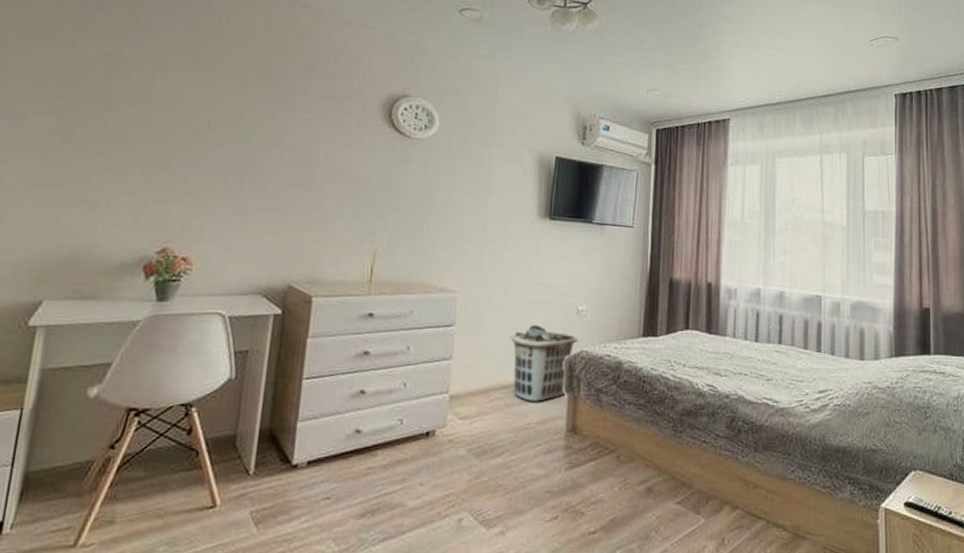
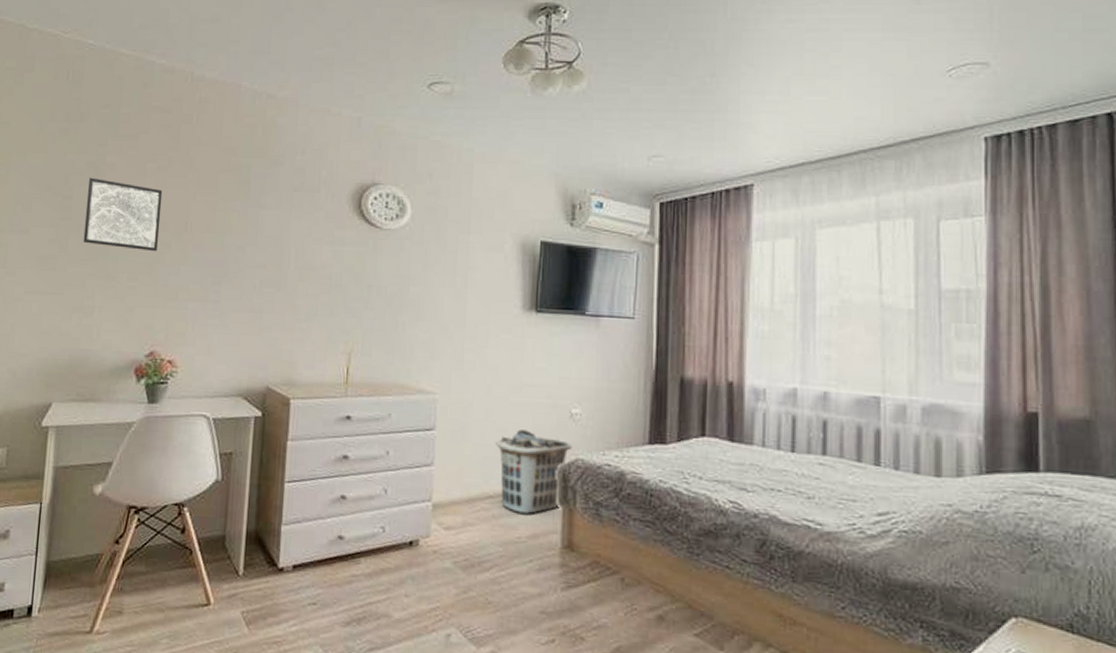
wall art: none [90,67,186,148] -> present [83,177,163,252]

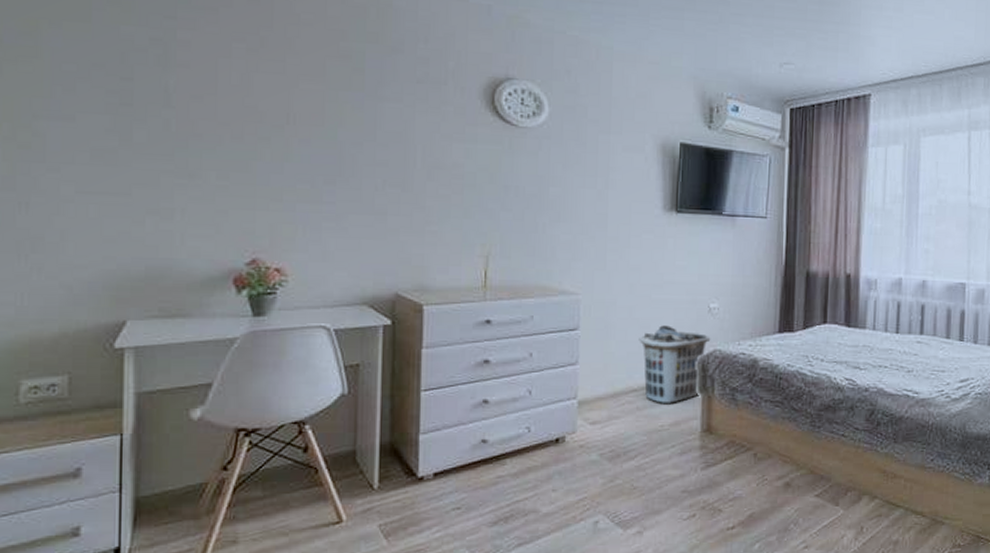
wall art: present [83,177,163,252] -> none [152,55,255,147]

